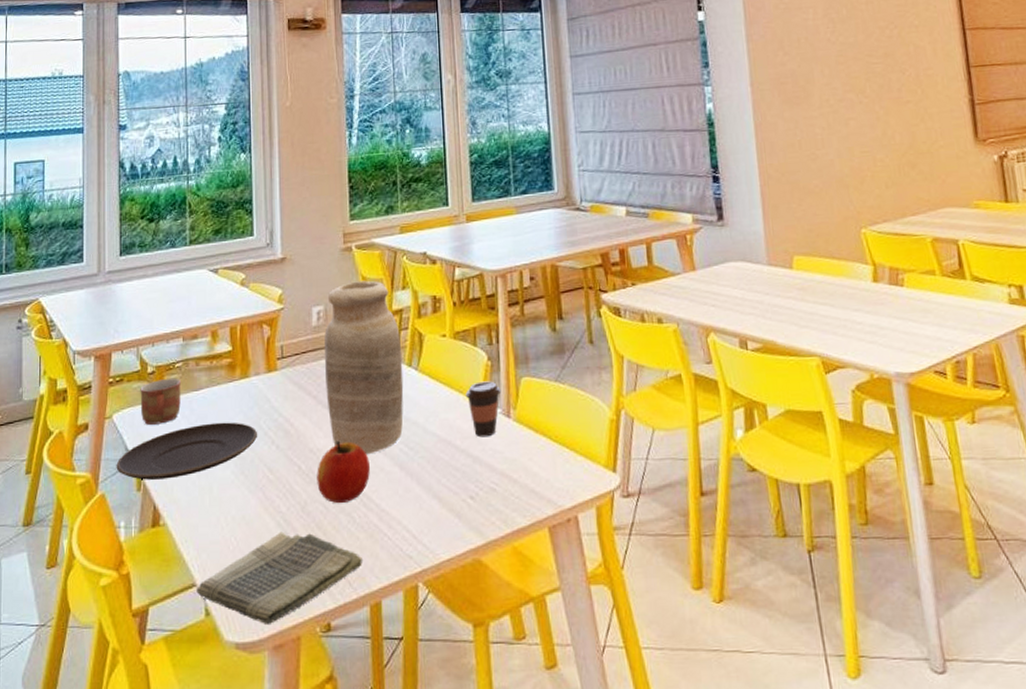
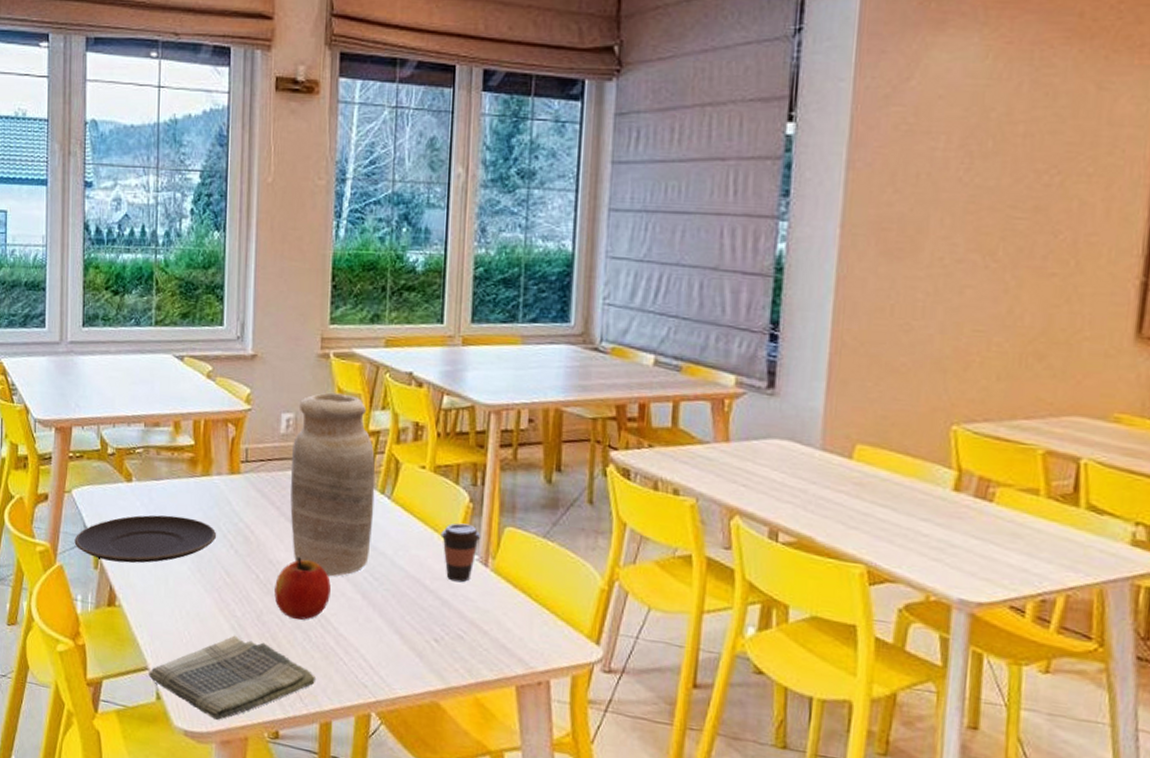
mug: present [140,378,181,425] -> none [99,462,141,508]

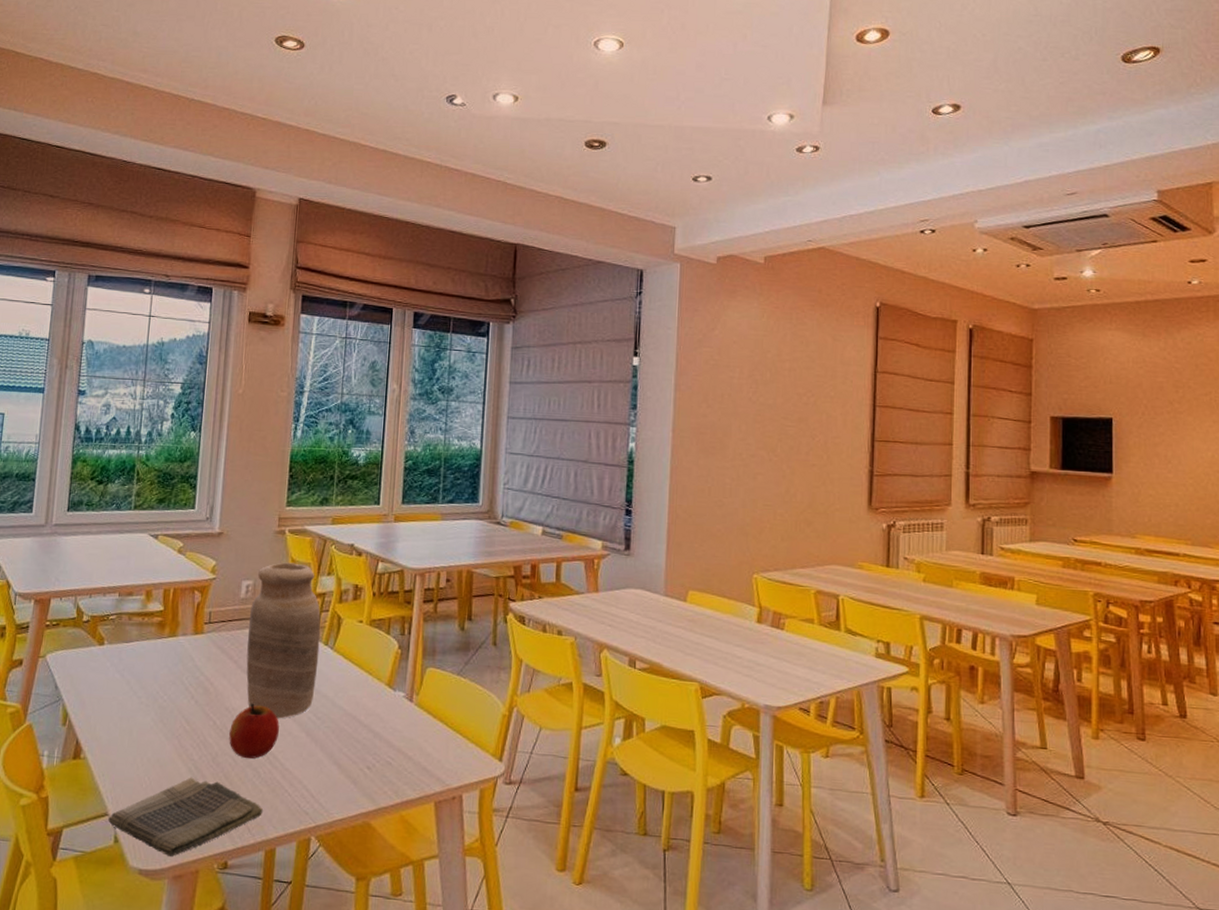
plate: present [74,515,217,563] -> none [45,673,180,718]
coffee cup: present [440,523,481,583] -> none [374,666,408,717]

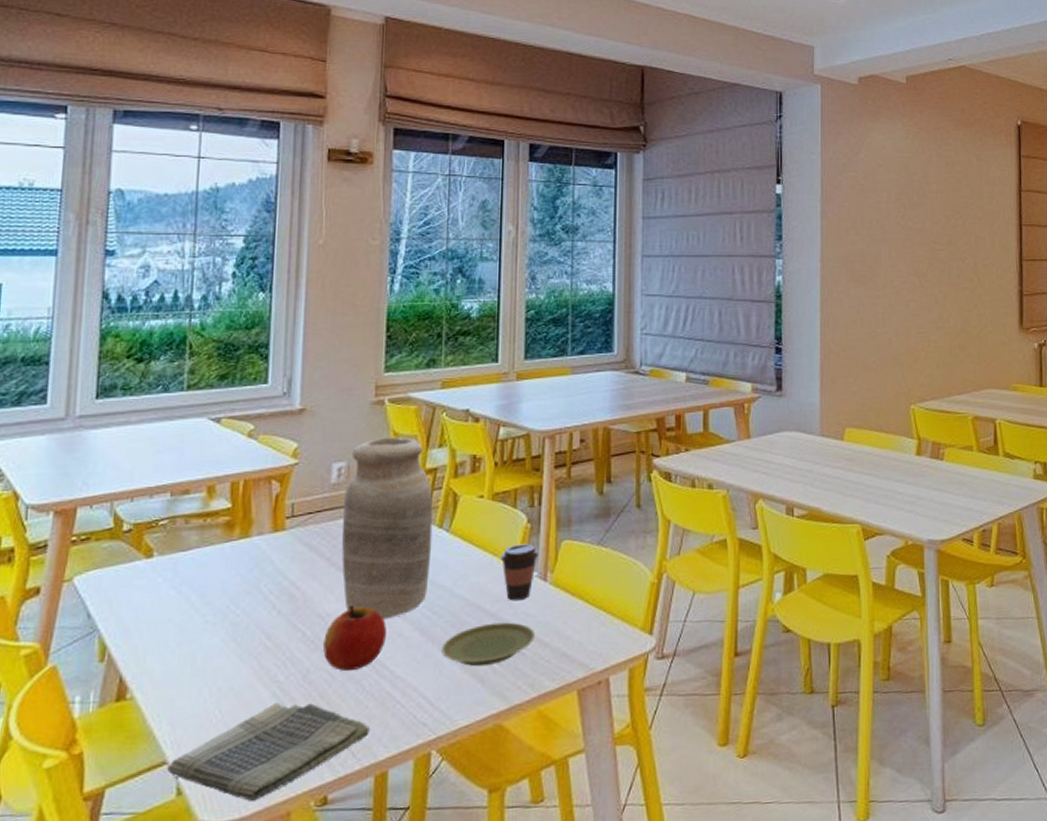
plate: none [323,733,400,770] -> present [442,622,535,667]
coffee cup: none [374,666,408,717] -> present [500,543,540,601]

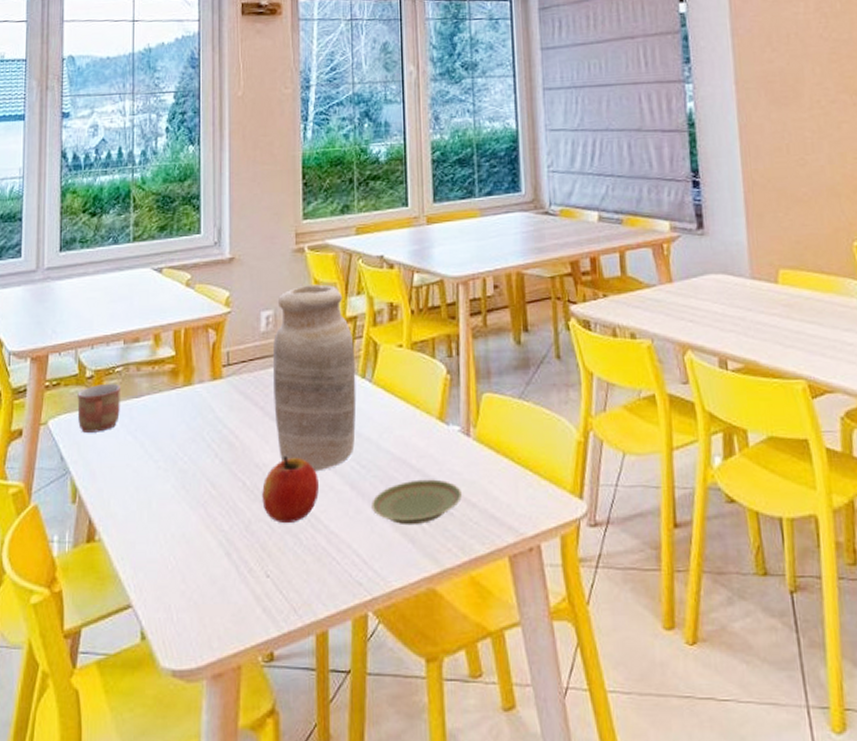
mug: none [110,536,164,589] -> present [77,383,120,433]
dish towel: present [167,702,371,801] -> none [132,552,310,651]
coffee cup: present [500,543,540,601] -> none [422,396,461,457]

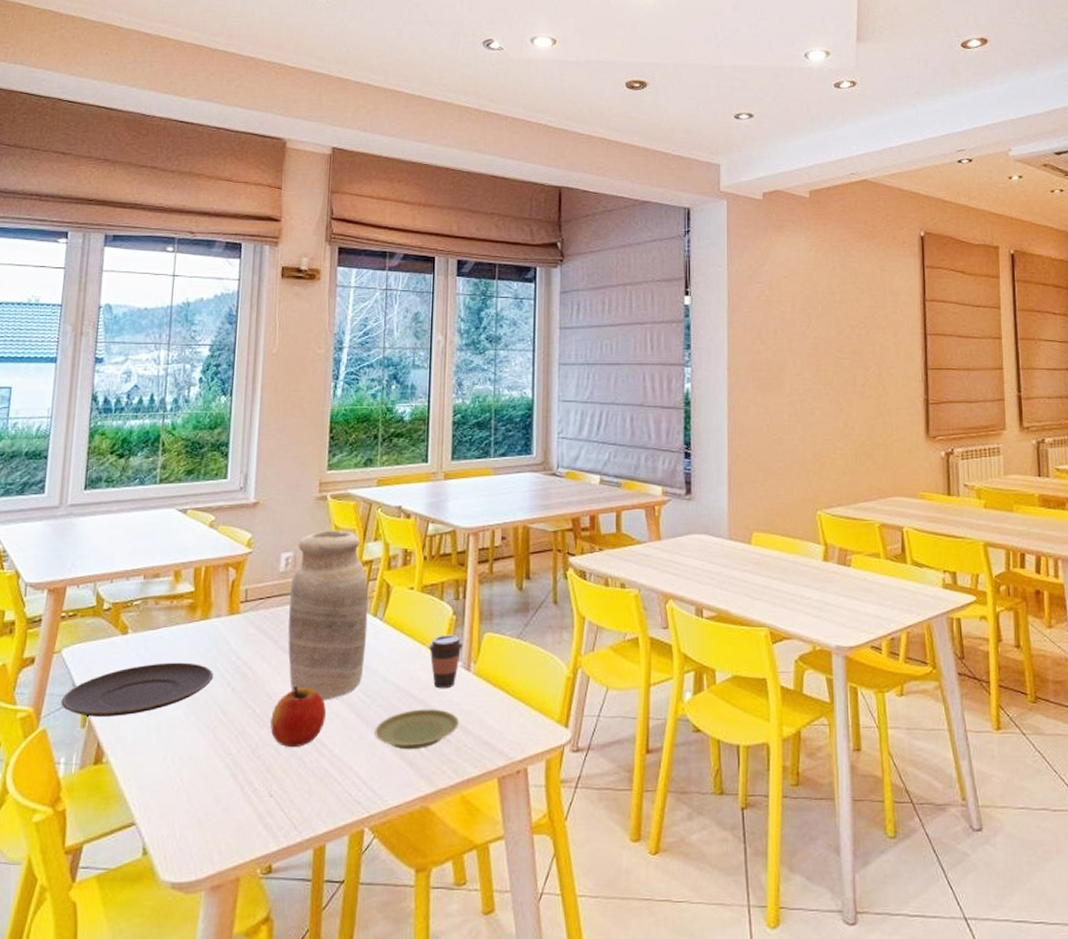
plate: none [50,432,201,492] -> present [61,662,214,717]
mug: present [77,383,120,433] -> none [92,615,138,661]
coffee cup: none [422,396,461,457] -> present [428,635,464,689]

